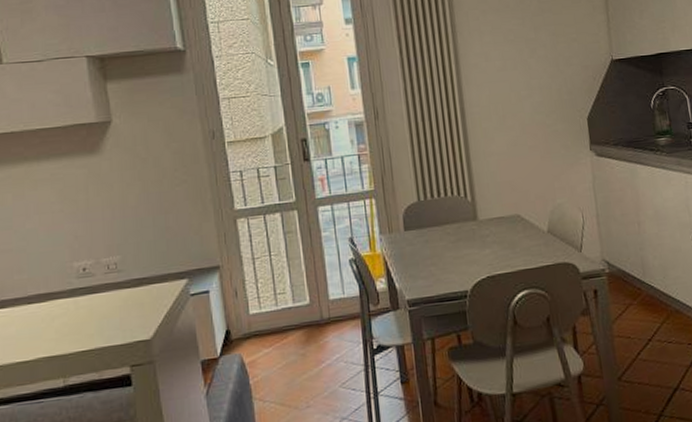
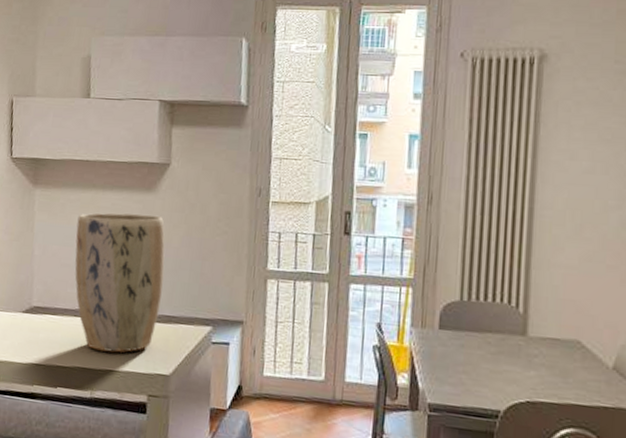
plant pot: none [12,177,128,334] -> present [75,213,165,353]

